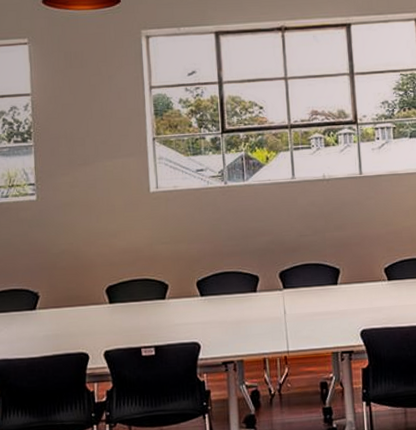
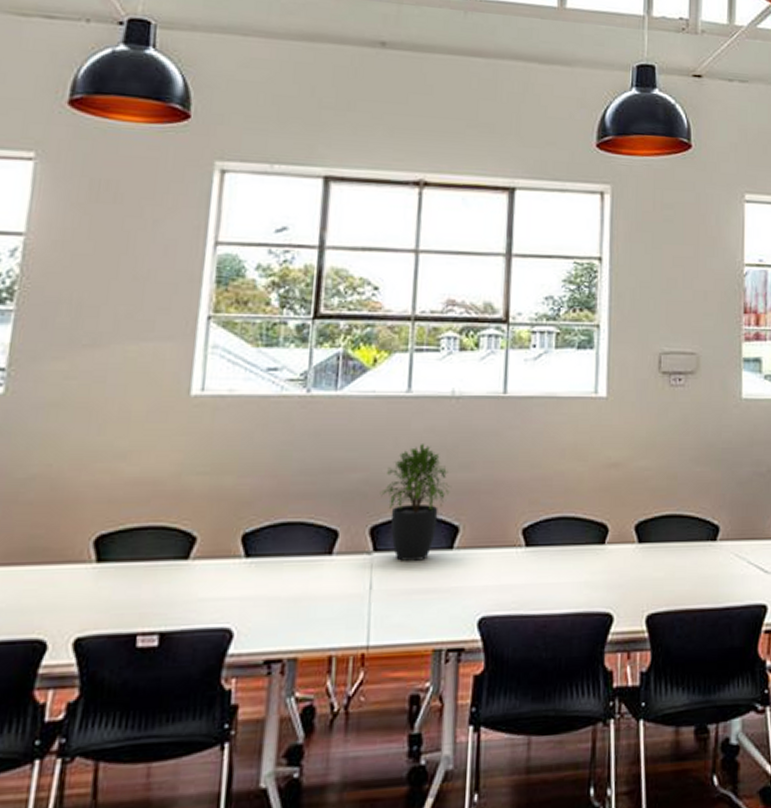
potted plant: none [282,214,331,295] -> present [379,444,452,562]

